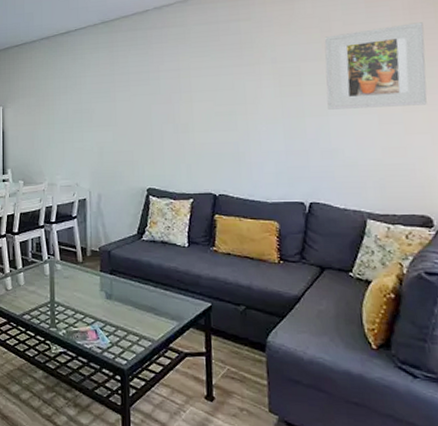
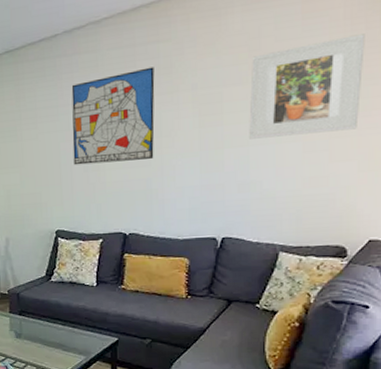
wall art: none [161,41,240,127] -> present [71,66,155,166]

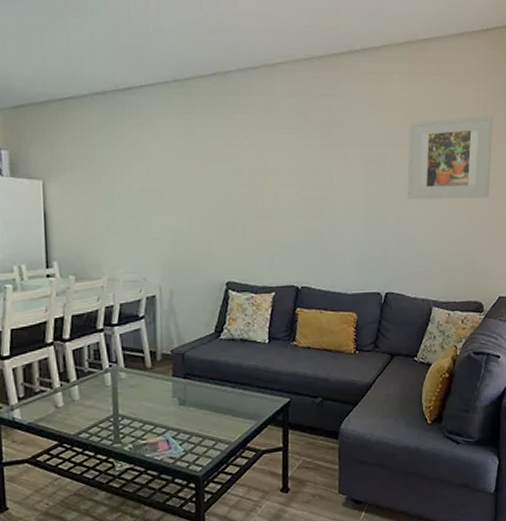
wall art: present [71,66,155,166] -> none [245,119,326,212]

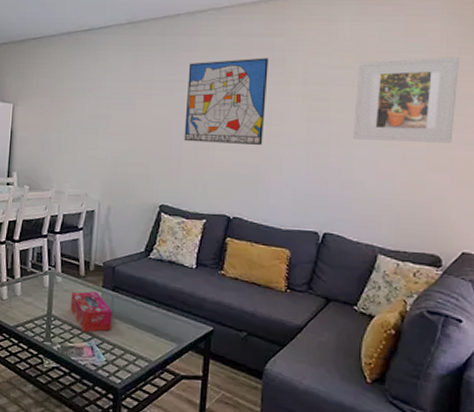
tissue box: none [138,382,186,426] -> present [70,291,112,332]
wall art: none [245,119,326,212] -> present [184,58,269,145]

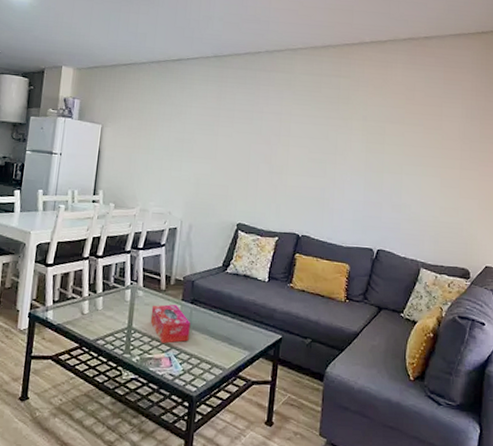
wall art: present [184,58,269,145] -> none [261,95,335,171]
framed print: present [353,57,459,143] -> none [403,103,485,175]

